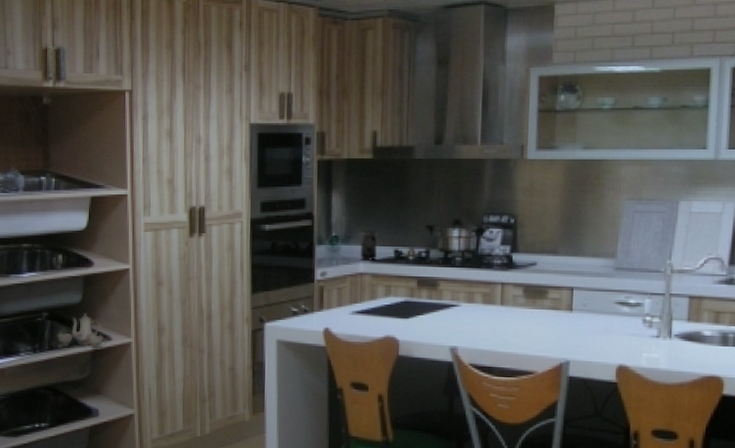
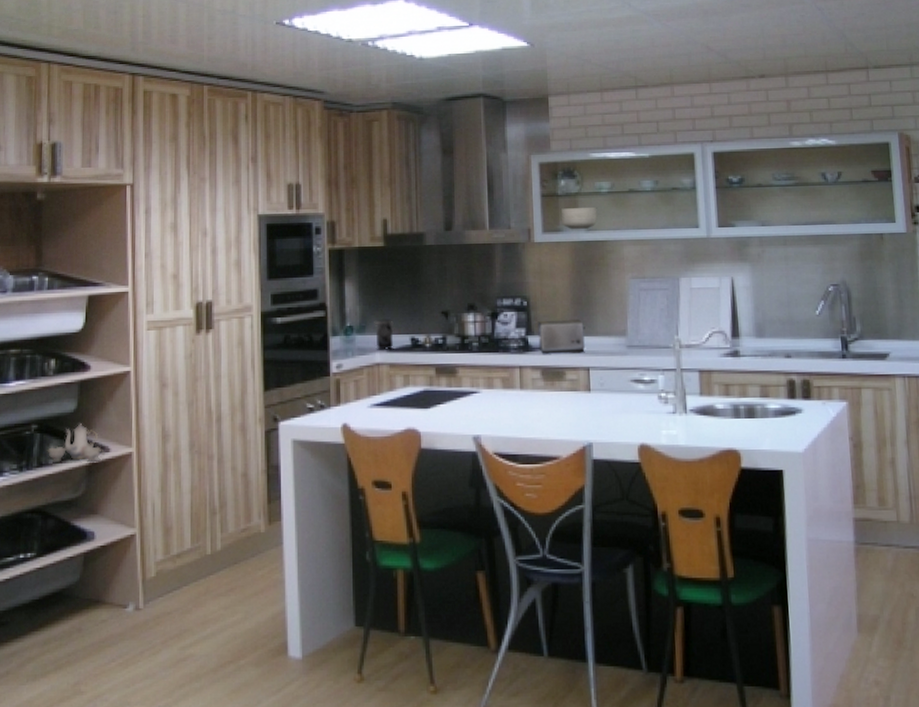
toaster: none [522,238,573,273] -> present [538,319,585,354]
bowl: none [557,125,597,148] -> present [560,208,598,230]

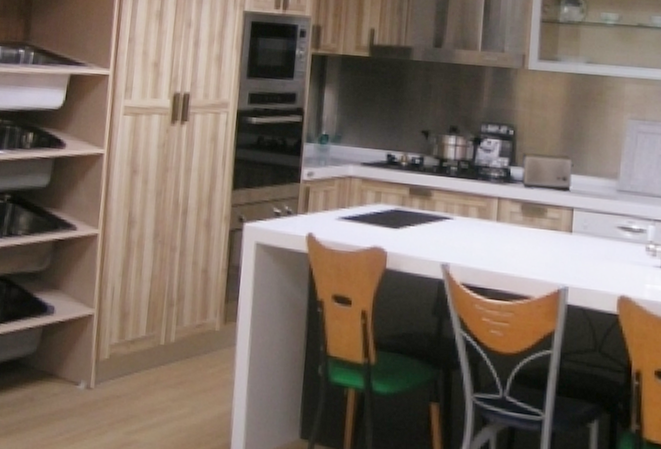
tea set: present [47,422,105,462] -> none [17,198,72,238]
jar: present [374,319,395,350] -> none [350,131,372,164]
bowl: present [560,208,598,230] -> none [559,37,601,62]

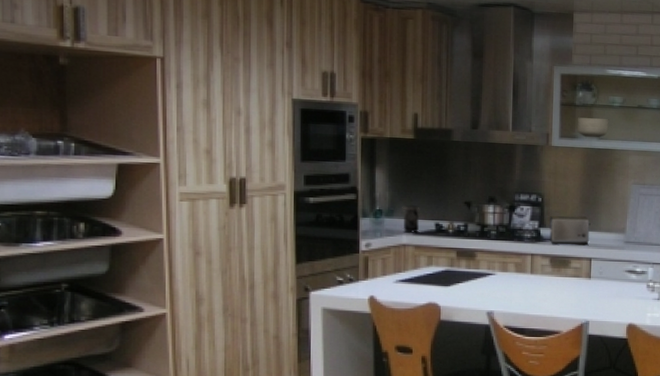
jar: none [350,131,372,164] -> present [402,205,421,233]
bowl: none [559,37,601,62] -> present [576,117,609,138]

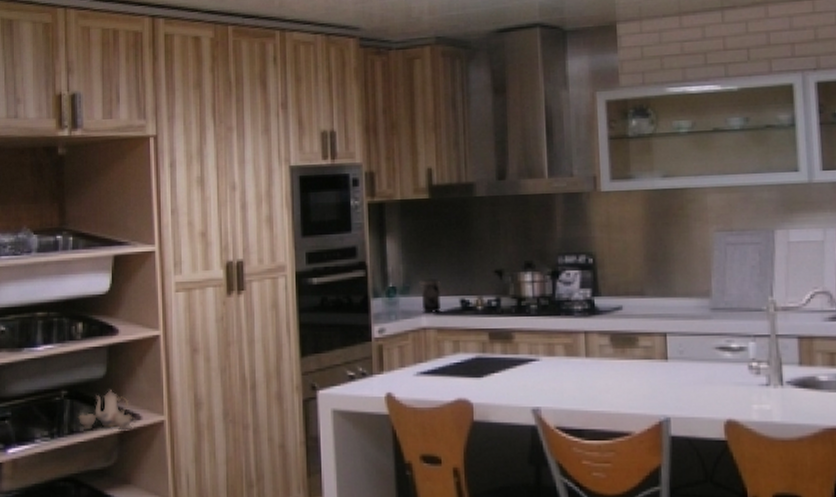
tea set: none [78,284,138,320] -> present [77,389,136,430]
toaster: present [549,215,591,246] -> none [605,278,661,318]
bowl: present [576,117,609,138] -> none [631,150,676,177]

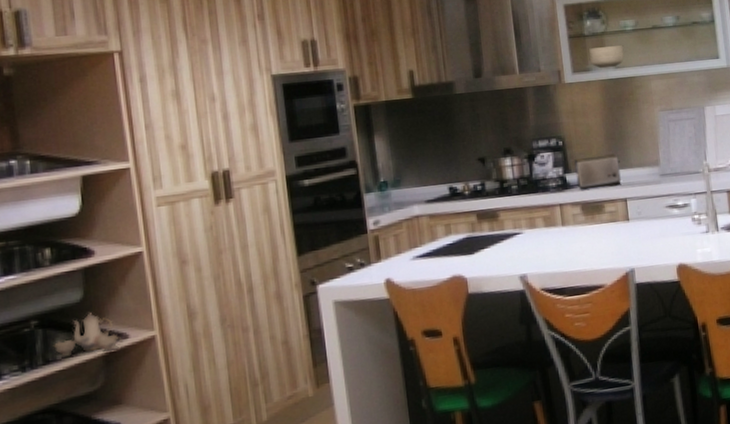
jar: present [419,278,443,313] -> none [409,170,431,202]
toaster: none [605,278,661,318] -> present [574,154,621,190]
bowl: none [631,150,676,177] -> present [588,45,625,69]

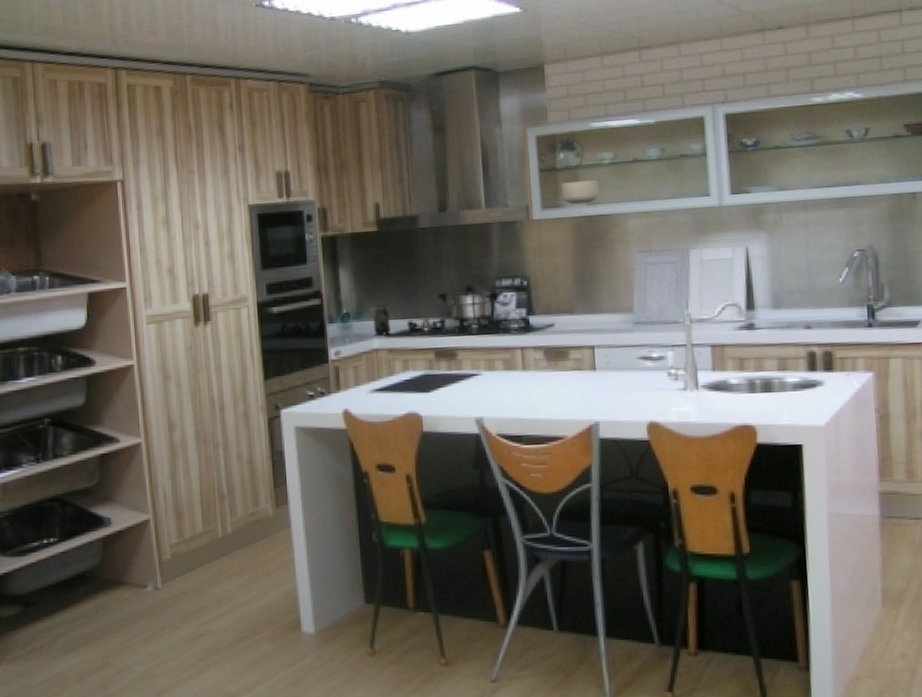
tea set: present [53,312,123,357] -> none [60,415,115,453]
jar: none [409,170,431,202] -> present [370,304,392,336]
toaster: present [574,154,621,190] -> none [539,297,589,334]

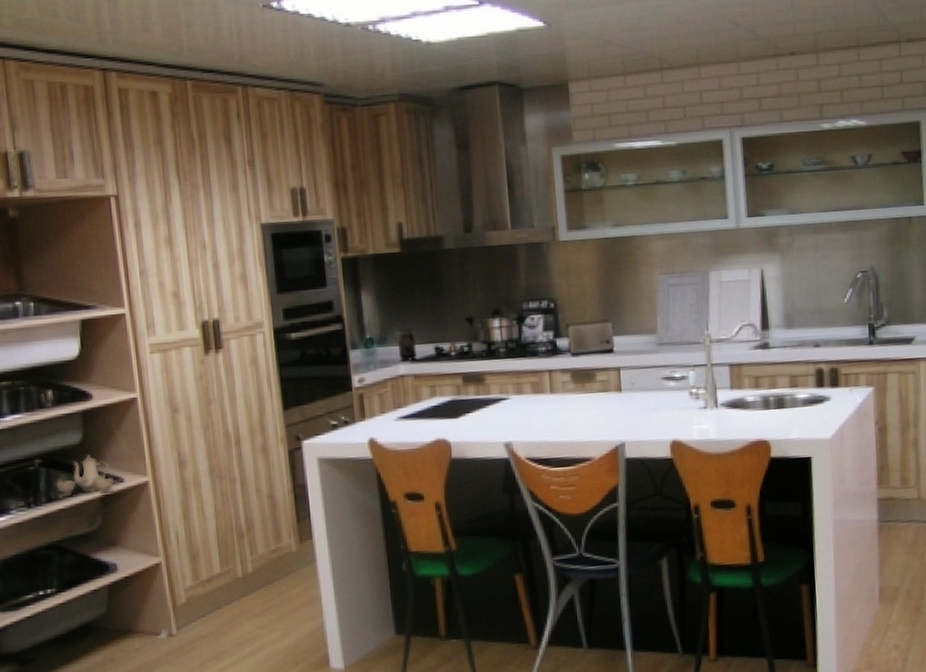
tea set: none [60,415,115,453] -> present [55,454,118,496]
toaster: none [539,297,589,334] -> present [565,319,615,356]
bowl: present [560,180,600,205] -> none [585,201,624,227]

